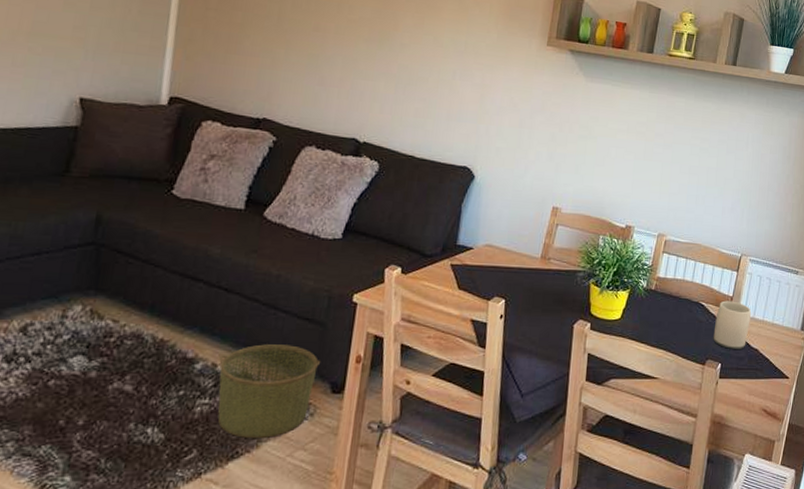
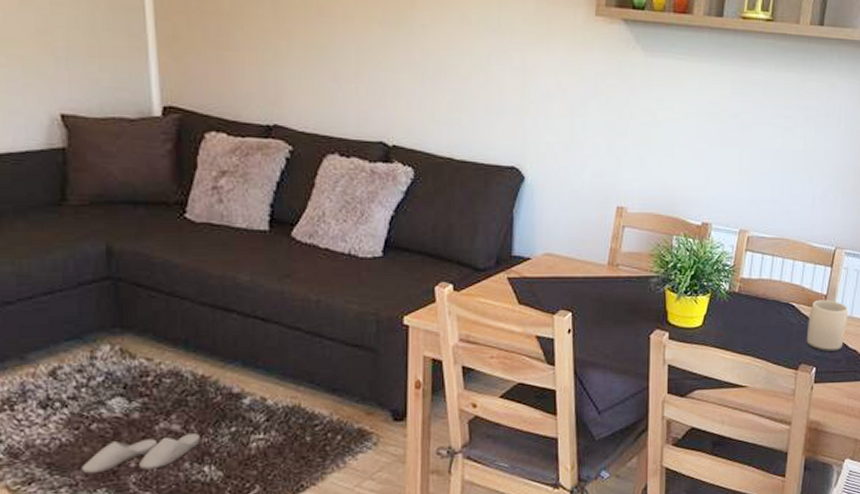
slippers: none [31,395,150,430] -> present [81,434,200,474]
basket: present [217,344,320,439] -> none [268,374,376,472]

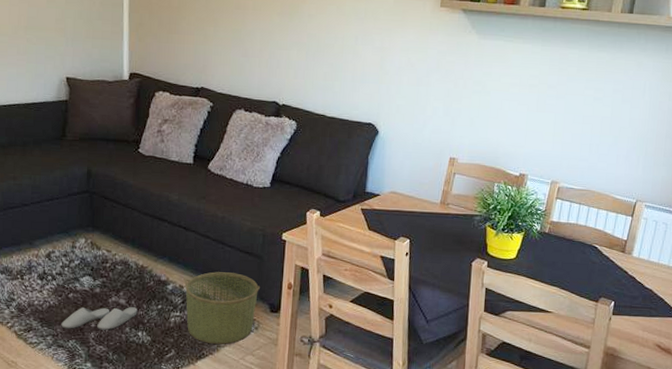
basket: none [268,374,376,472] -> present [184,272,260,345]
mug: present [806,299,848,352] -> none [606,244,646,290]

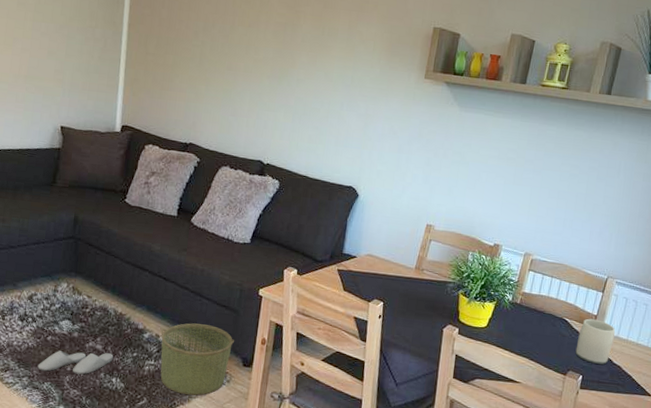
mug: none [606,244,646,290] -> present [575,318,615,365]

